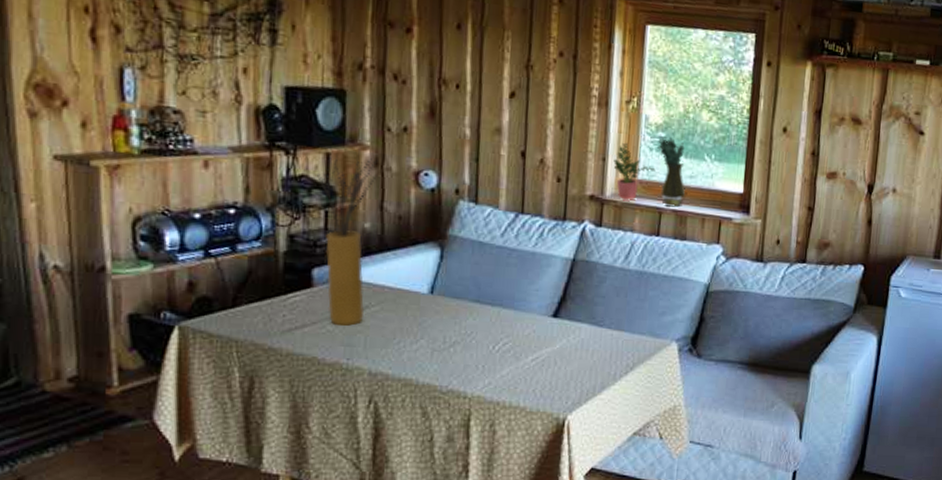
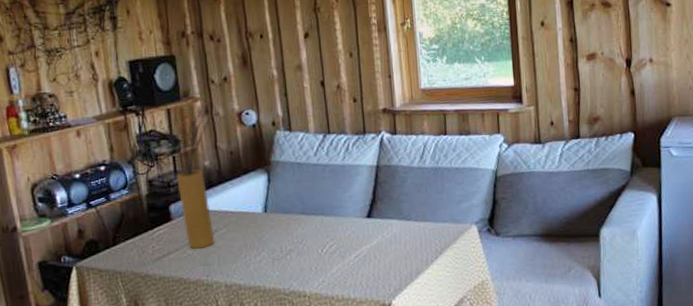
potted plant: present [613,142,656,200] -> none [398,59,435,108]
vase: present [657,134,685,206] -> none [433,46,463,107]

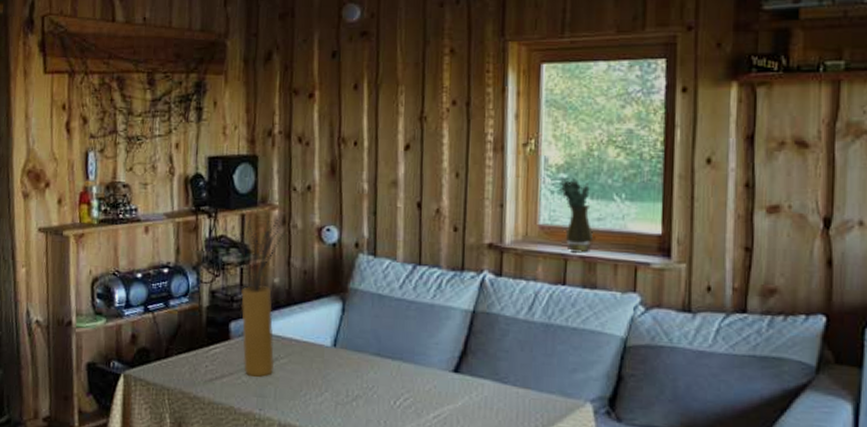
vase: none [433,46,463,107] -> present [559,175,593,252]

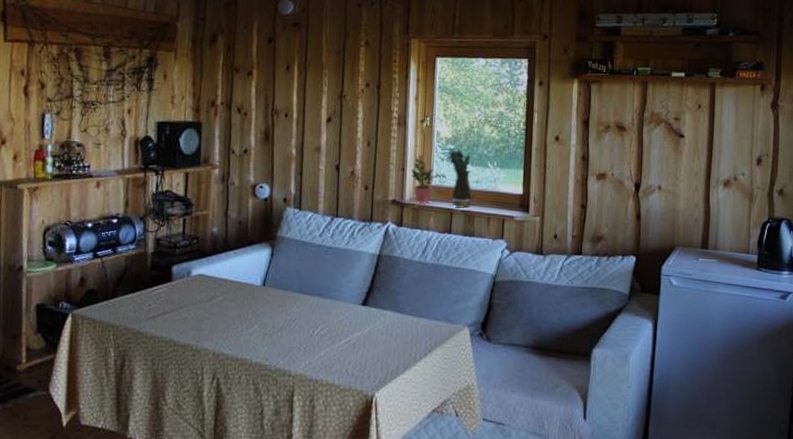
vase: present [234,207,286,377] -> none [178,167,225,313]
potted plant: none [512,187,558,247] -> present [411,155,447,203]

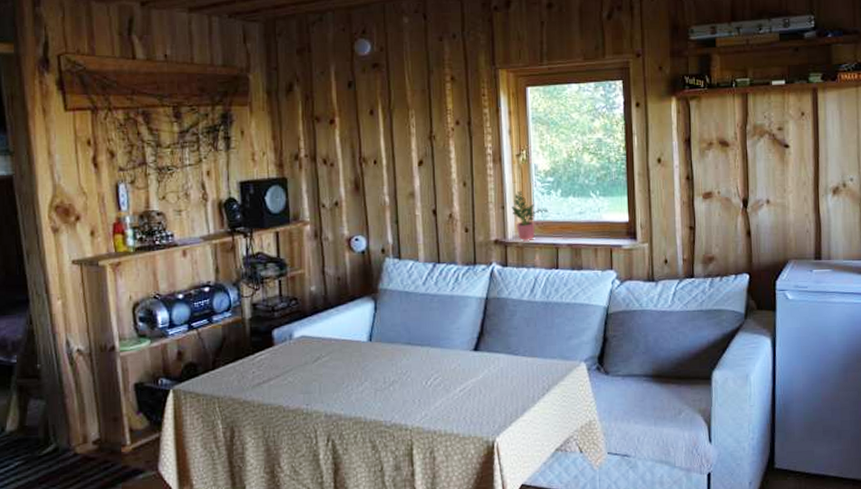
vase: present [448,146,472,207] -> none [548,179,577,241]

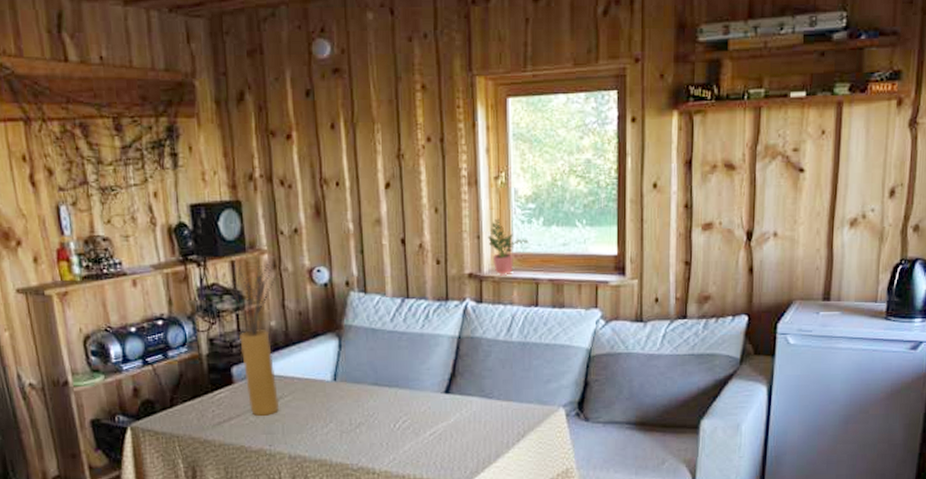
vase: none [270,224,317,376] -> present [226,252,280,416]

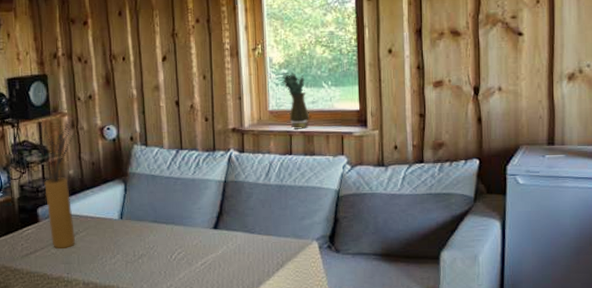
potted plant: present [488,218,529,275] -> none [248,82,283,129]
vase: none [529,205,559,275] -> present [282,71,309,128]

